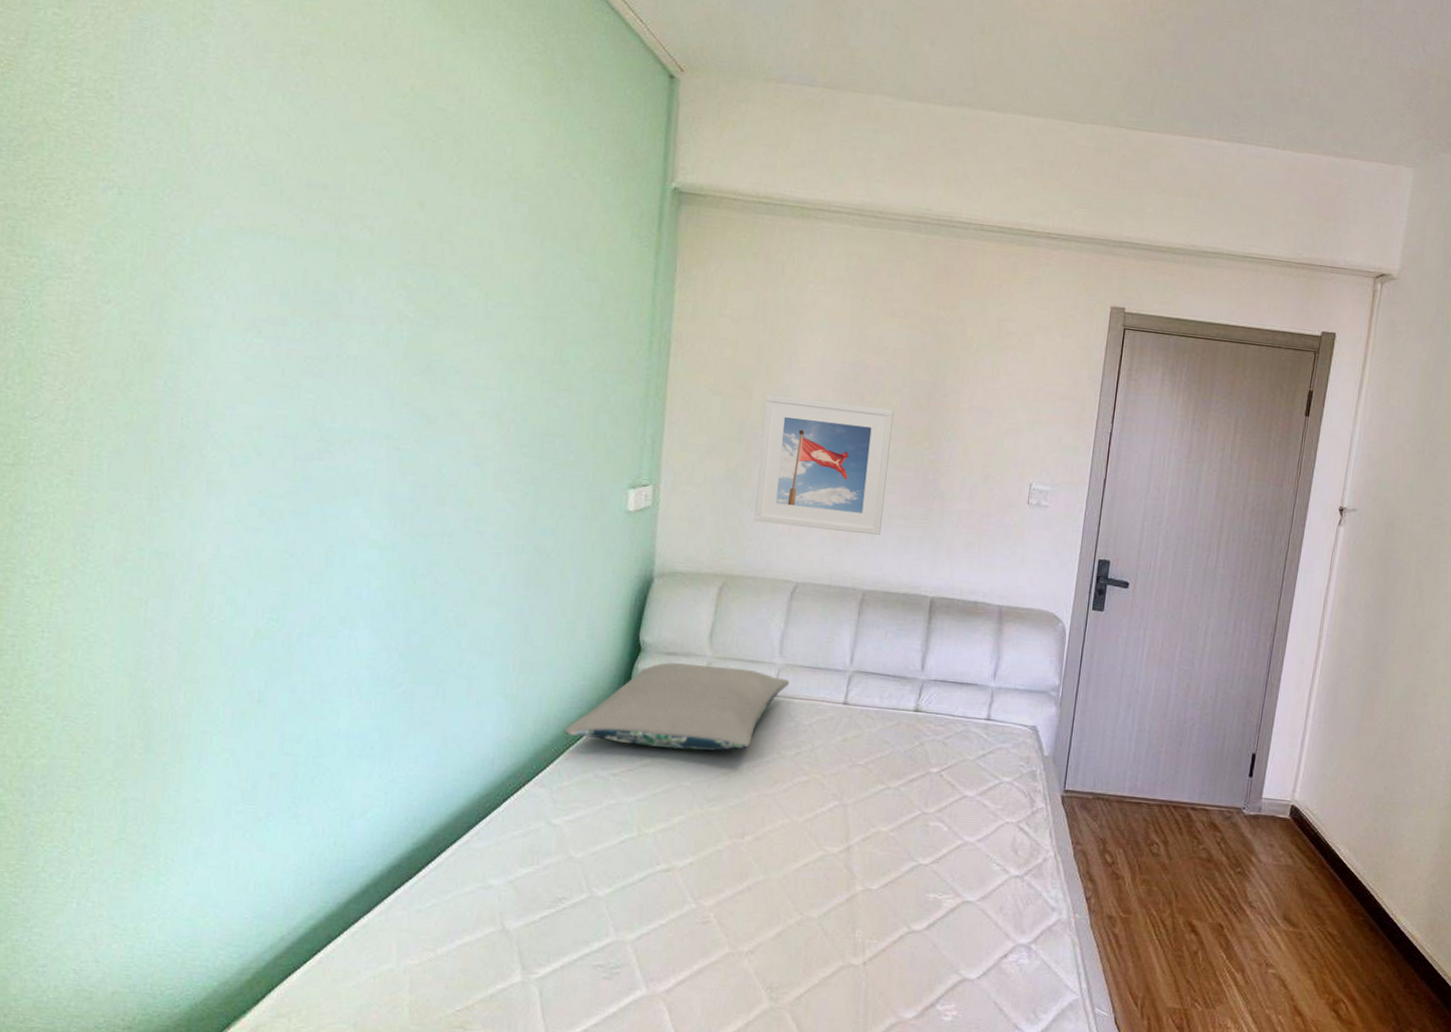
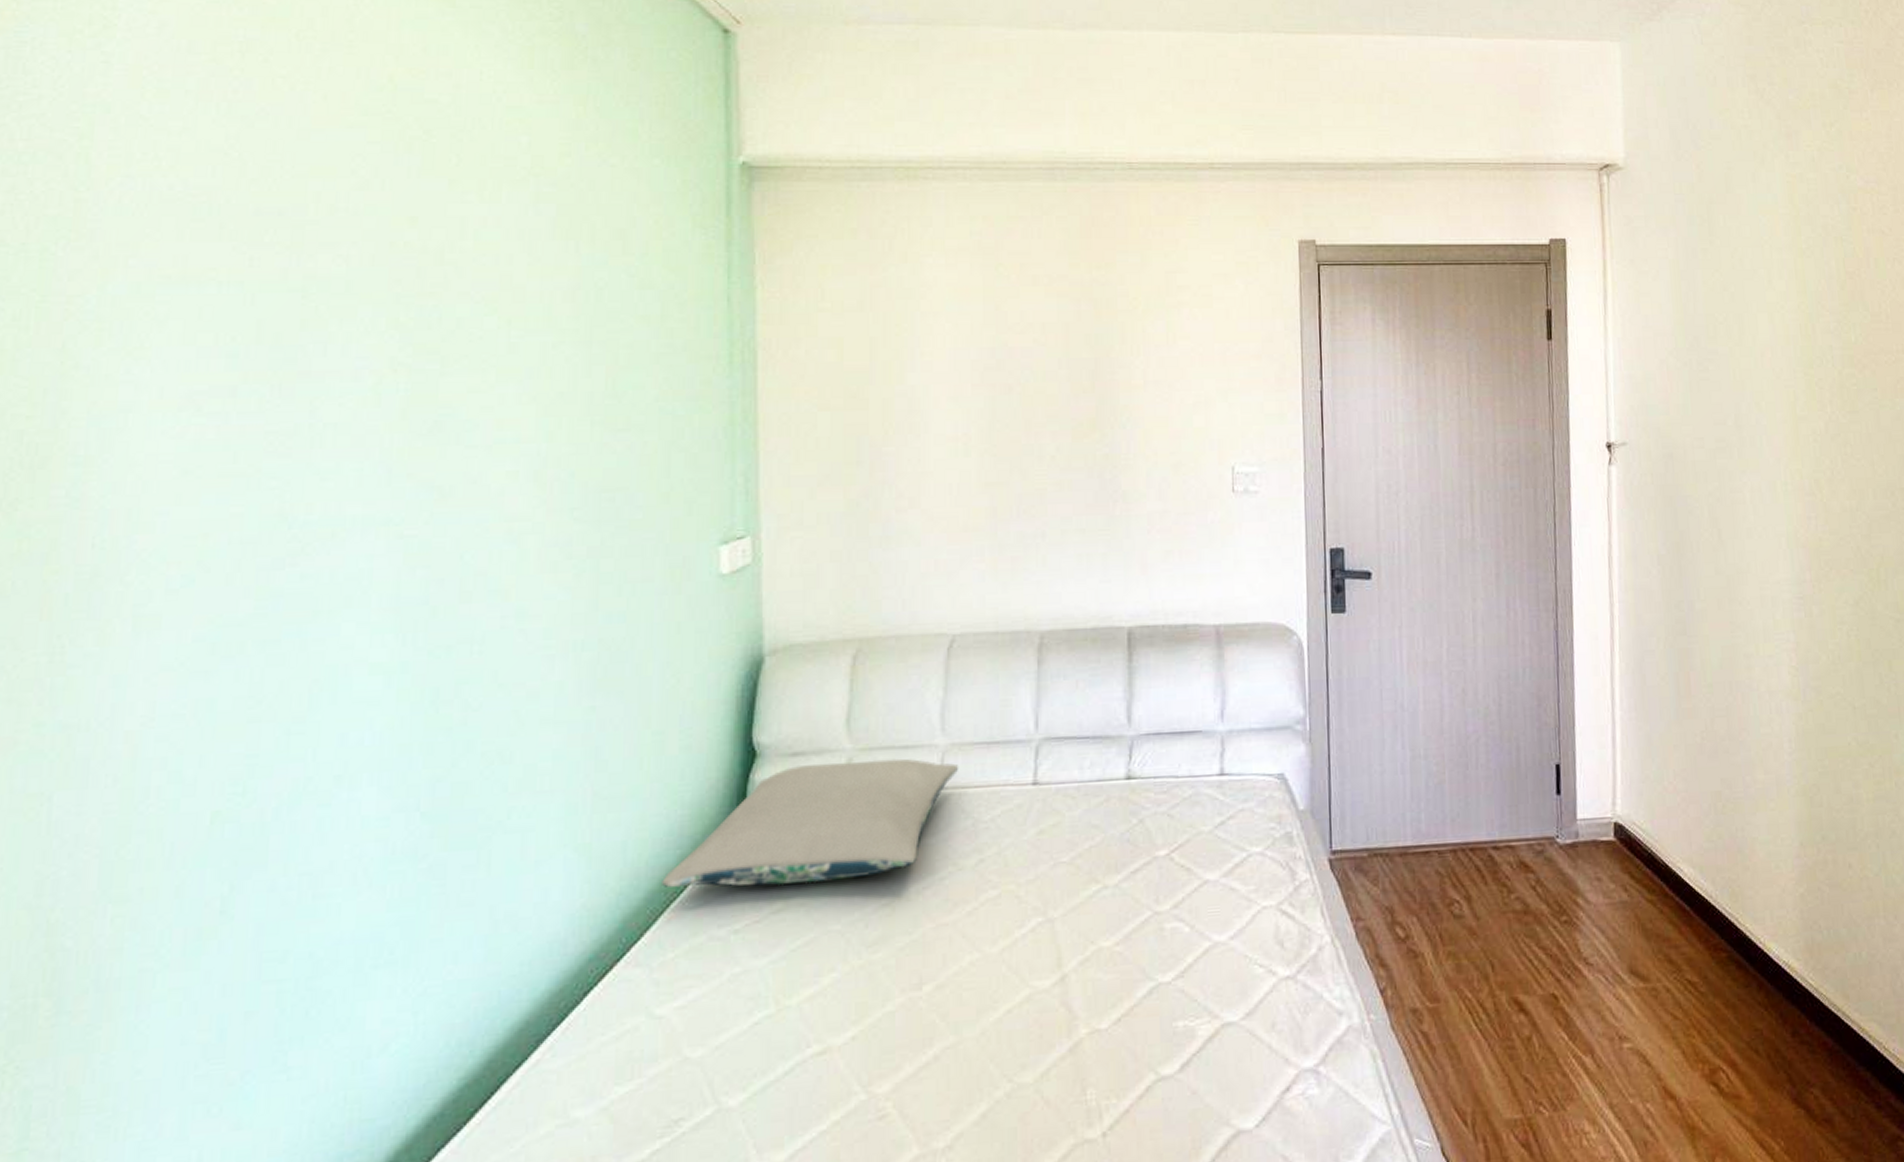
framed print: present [754,394,894,536] -> none [887,398,1053,564]

